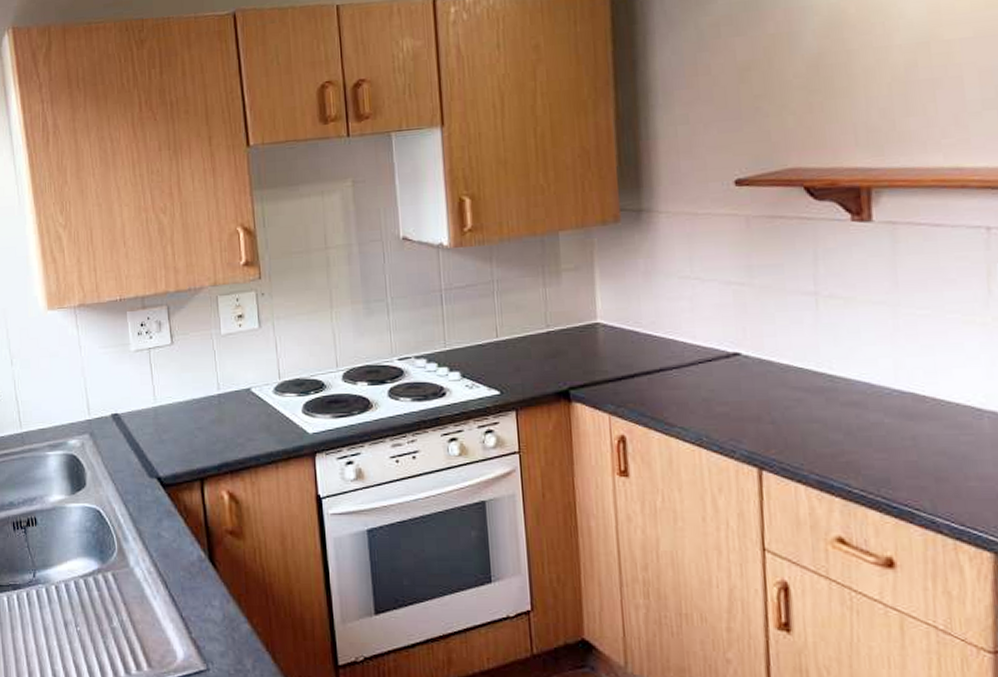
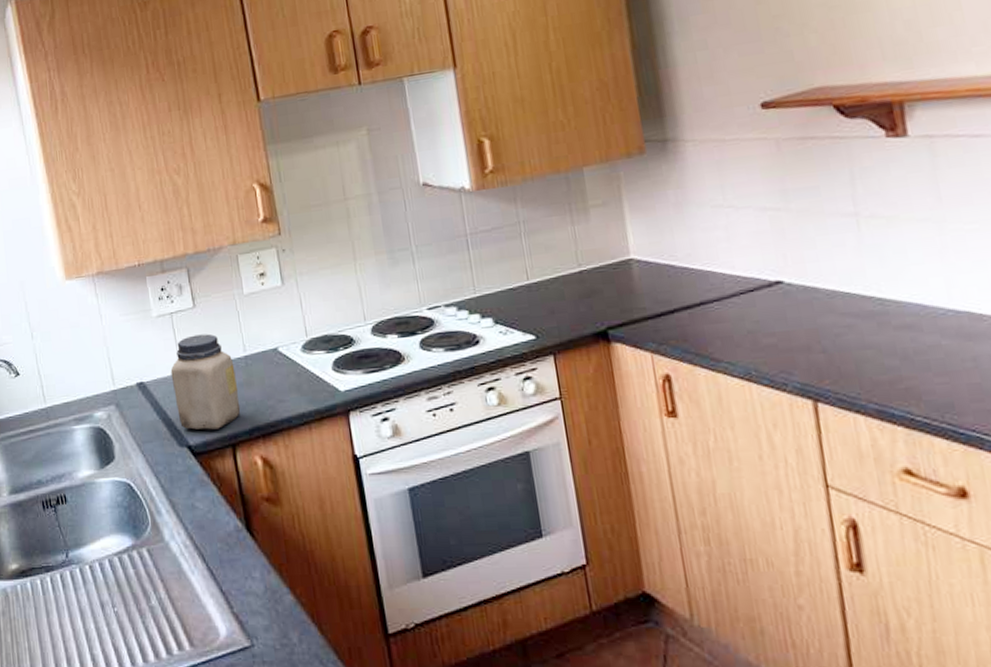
jar: none [145,370,211,463] -> present [170,333,241,430]

